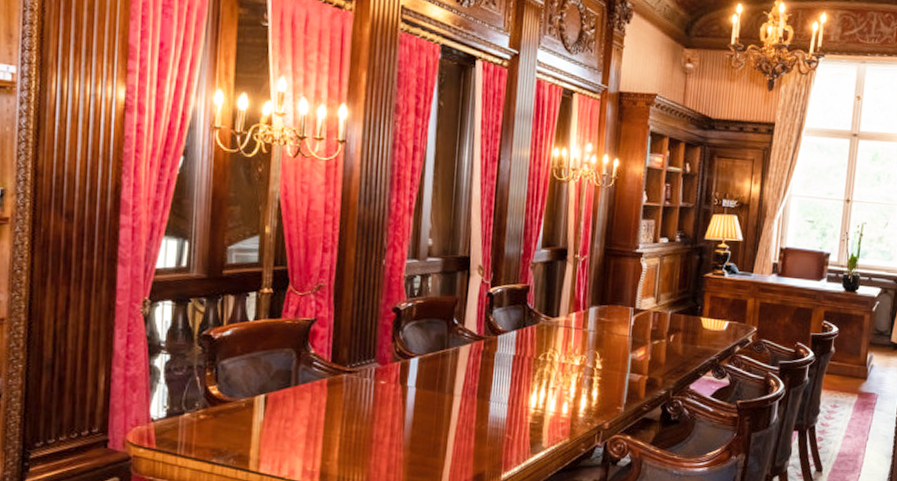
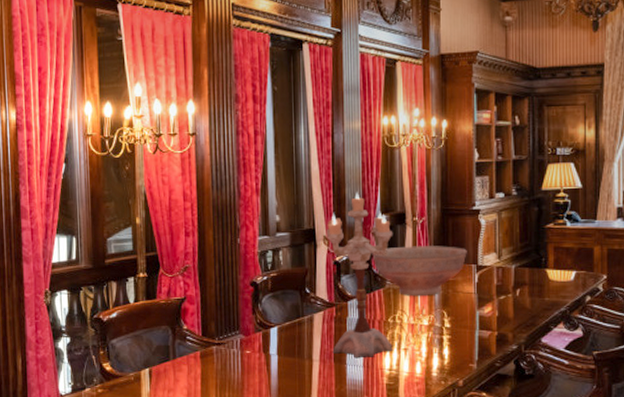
candelabra: none [476,223,553,395] -> present [326,192,393,359]
decorative bowl: none [527,283,626,335] -> present [371,246,467,296]

